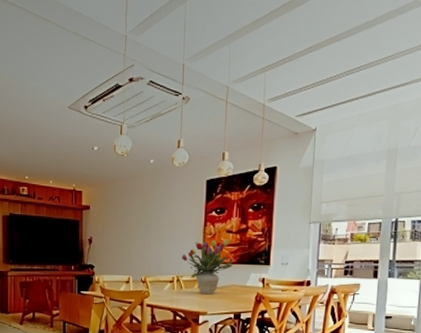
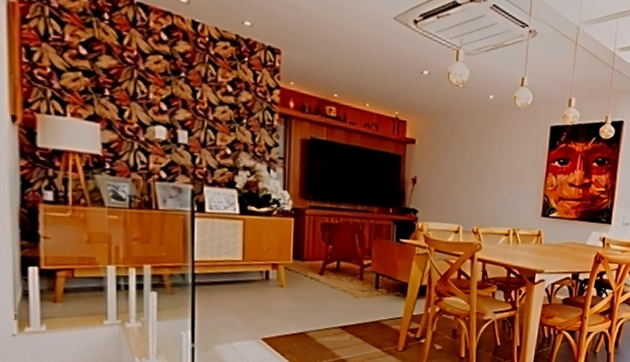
flower arrangement: present [182,238,234,295] -> none [520,192,575,252]

